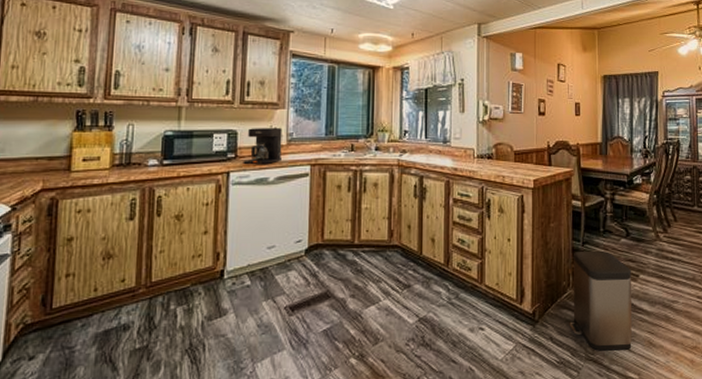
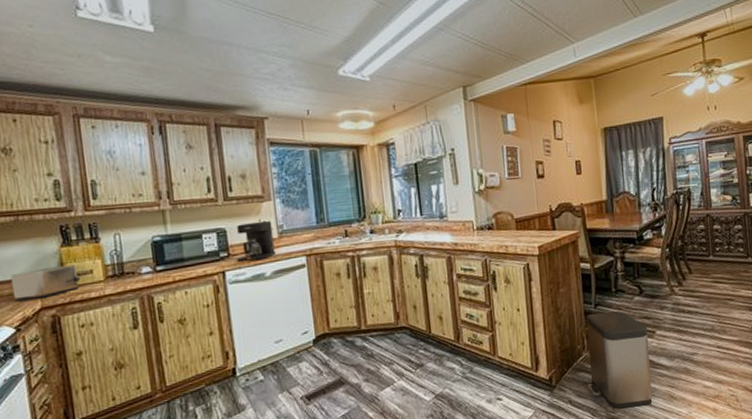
toaster: none [16,149,86,181] -> present [10,264,80,303]

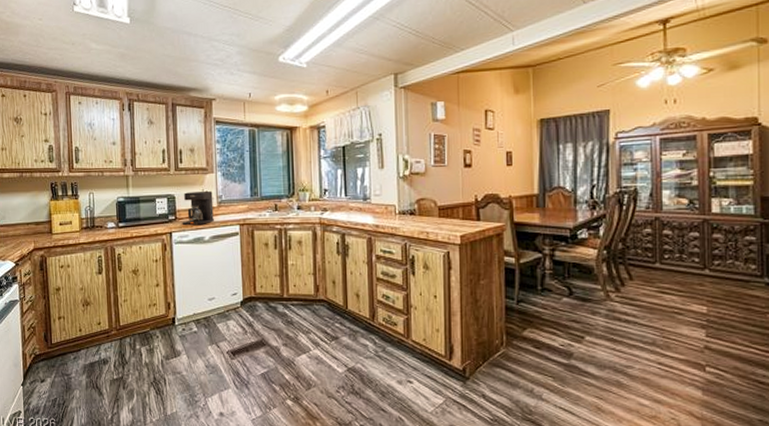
toaster: present [10,264,80,303] -> none [14,215,62,242]
pedal bin: present [586,311,653,409] -> none [503,310,576,413]

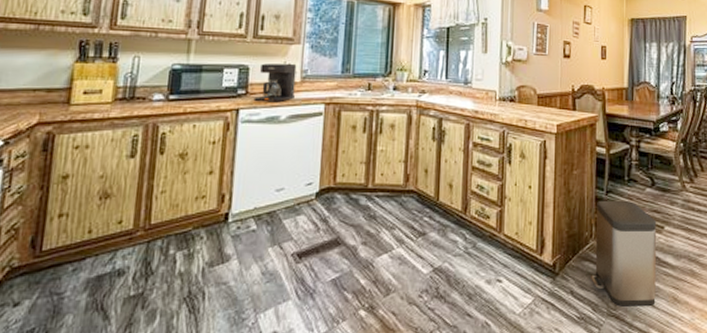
pedal bin: none [503,310,576,413] -> present [591,201,657,307]

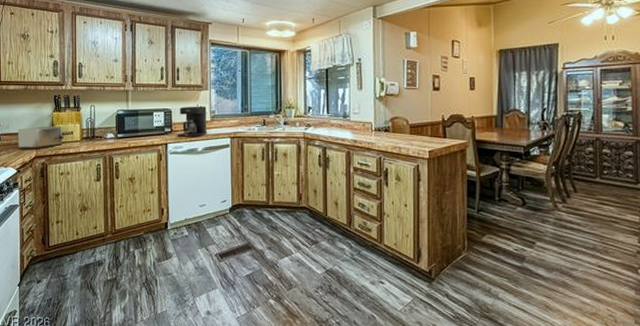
toaster: none [11,81,87,114] -> present [18,126,64,150]
pedal bin: present [591,201,657,307] -> none [464,218,528,311]

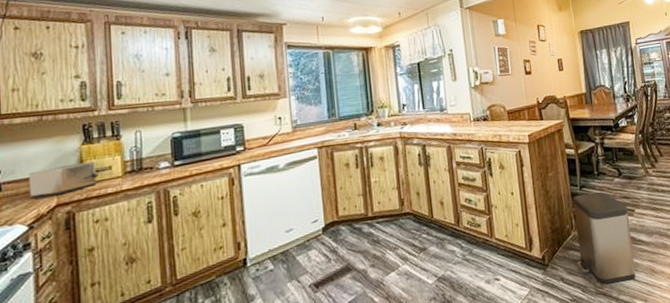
coffee maker: present [177,107,207,138] -> none [252,117,289,156]
pedal bin: none [464,218,528,311] -> present [573,192,636,285]

